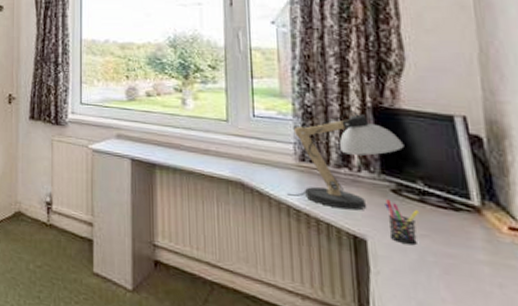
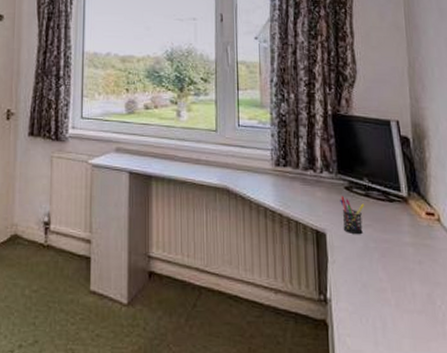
desk lamp: present [286,110,404,211] -> none [264,118,355,208]

